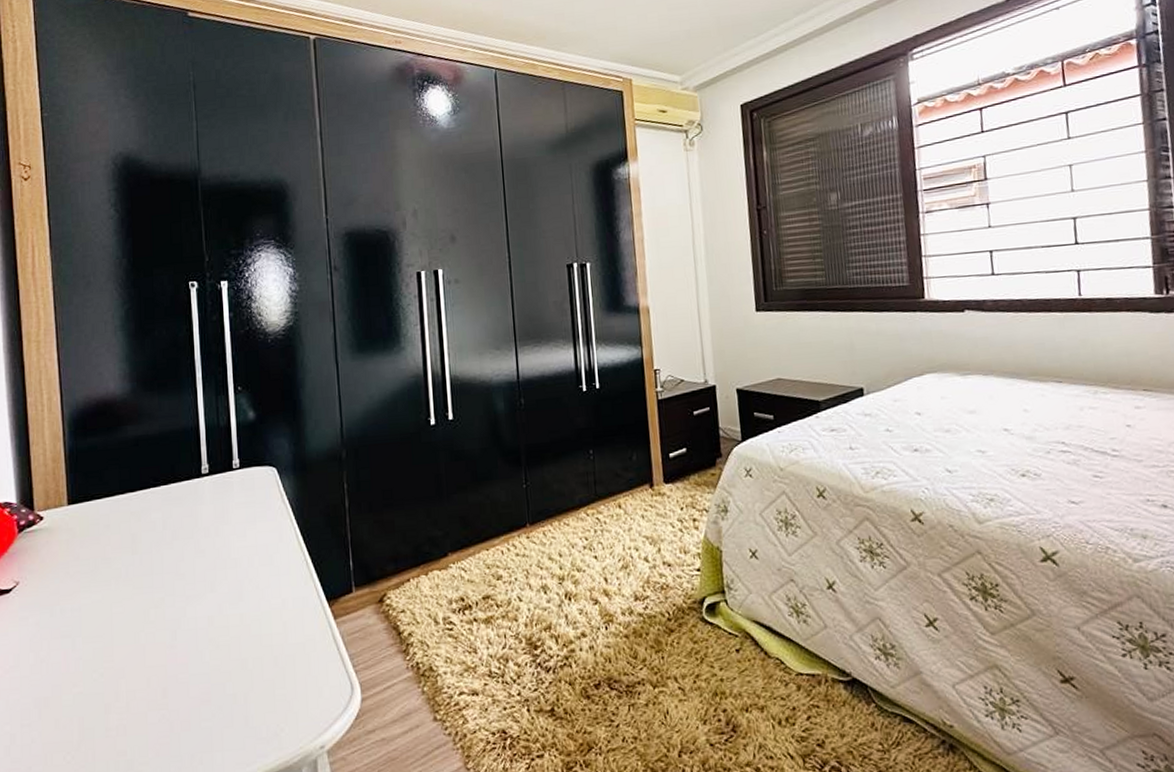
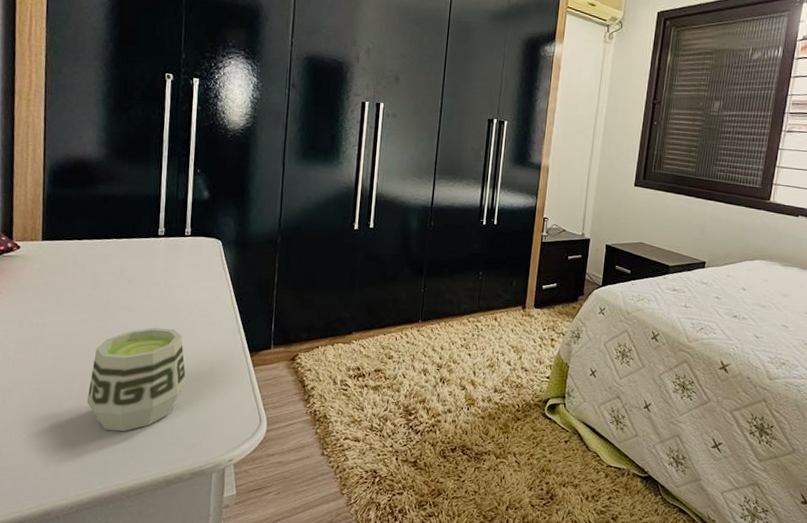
cup: none [139,587,256,733] -> present [87,327,186,431]

